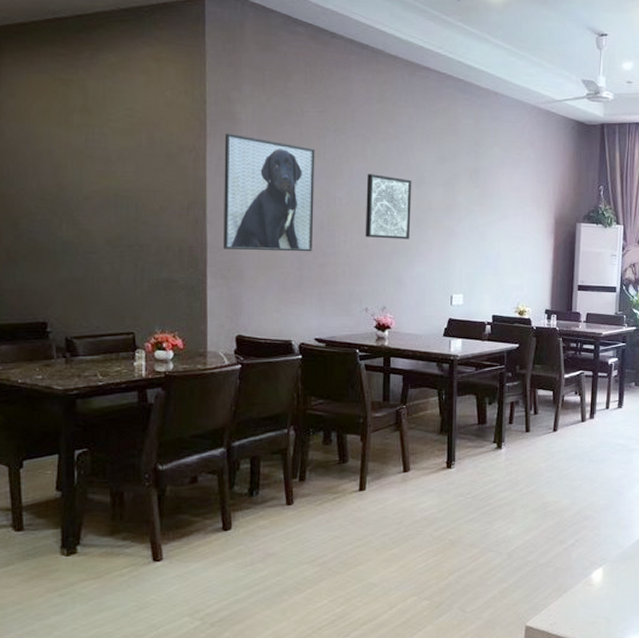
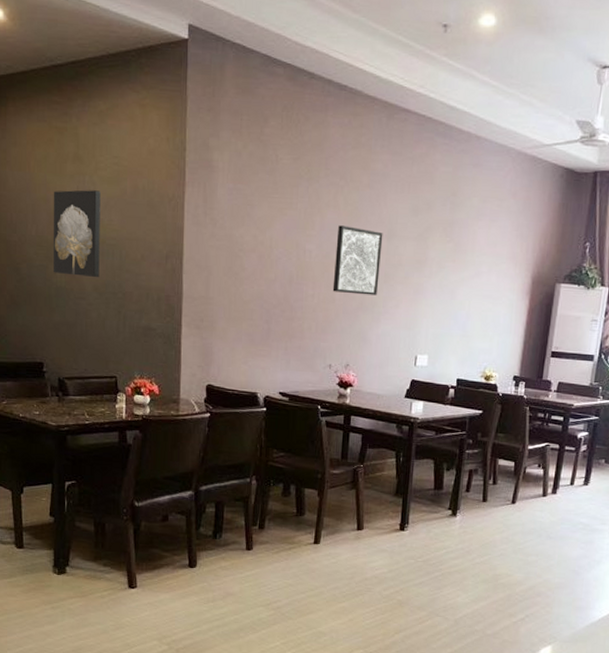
wall art: none [57,141,113,231] -> present [53,190,101,278]
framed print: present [223,132,315,252] -> none [197,181,288,305]

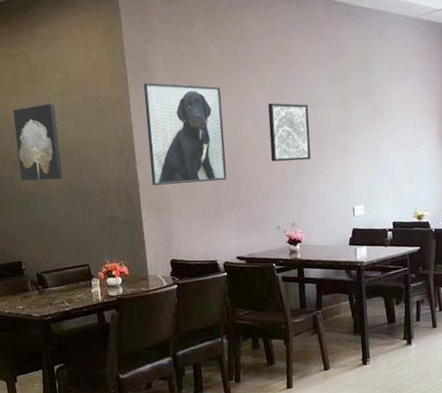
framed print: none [197,181,288,305] -> present [144,82,227,185]

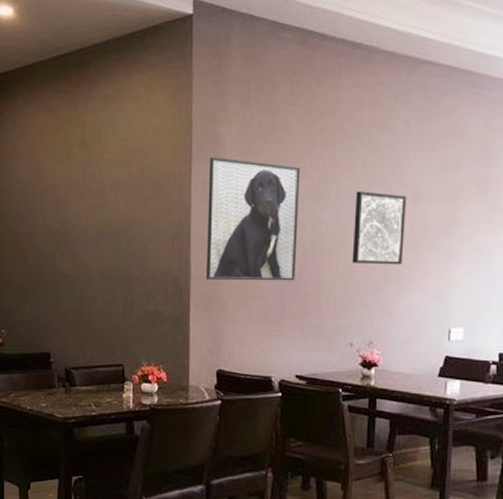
wall art: present [12,103,63,181] -> none [60,175,107,264]

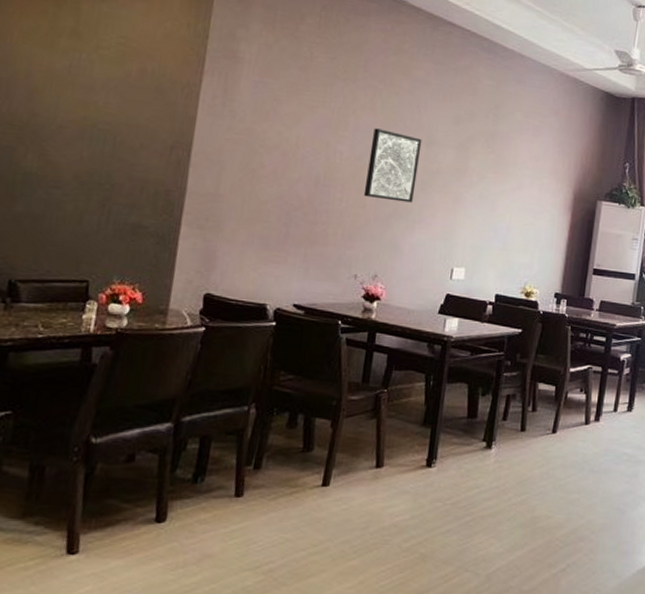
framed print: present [205,156,301,281] -> none [203,71,321,208]

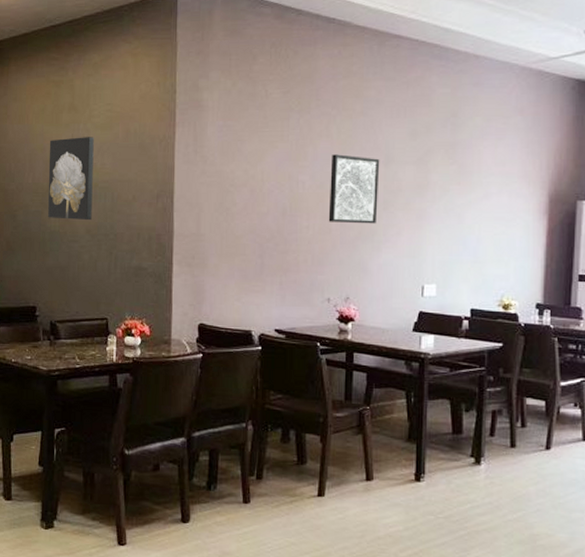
wall art: none [23,65,99,166] -> present [48,137,94,221]

